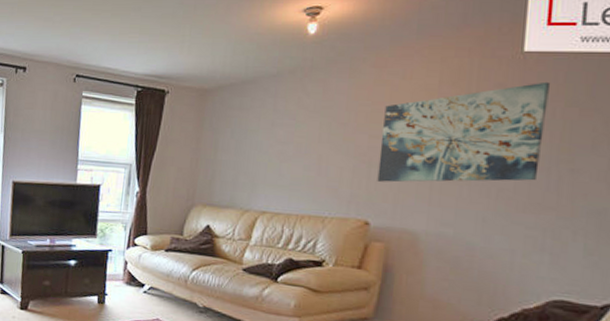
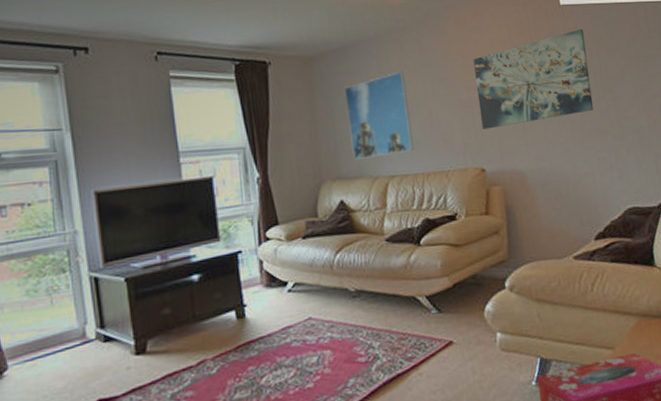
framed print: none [228,111,301,192] -> present [344,71,415,160]

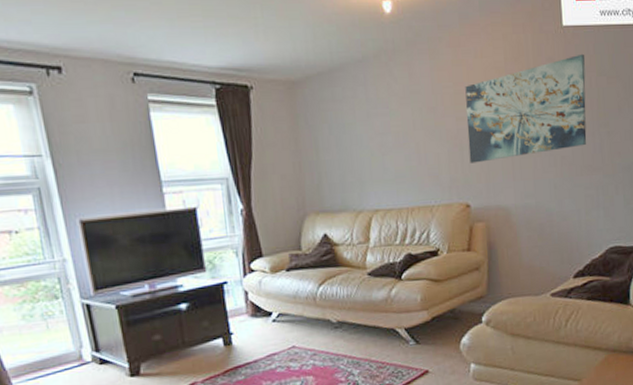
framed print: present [344,71,415,160] -> none [329,98,400,193]

